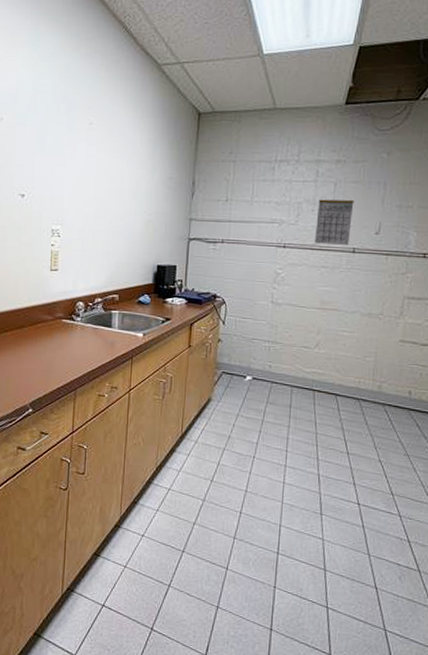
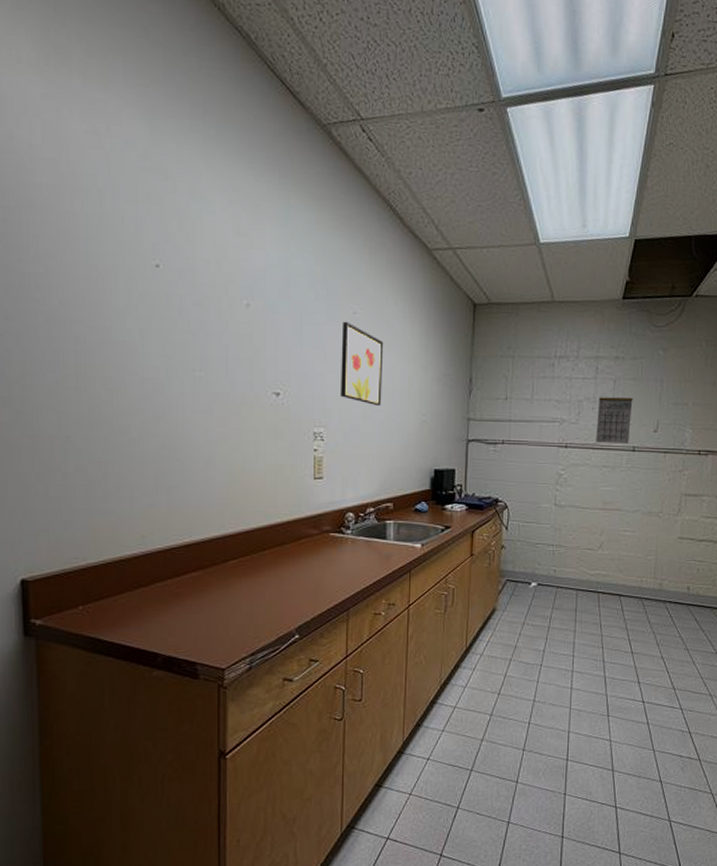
wall art: none [75,131,115,207] -> present [339,321,384,407]

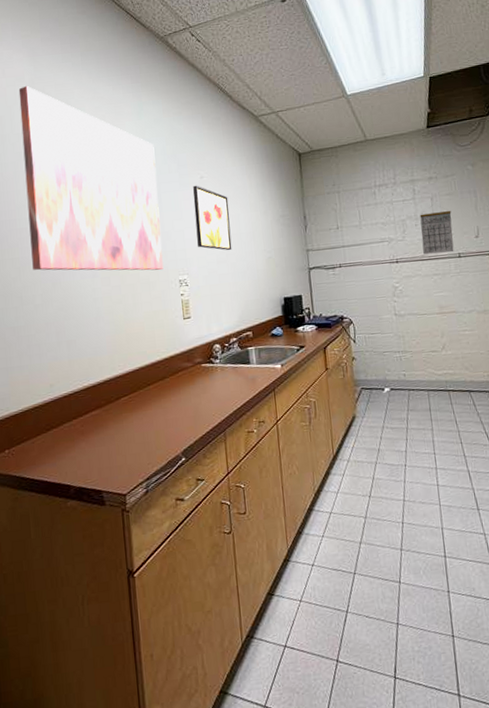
wall art: none [127,153,300,417] -> present [18,85,164,271]

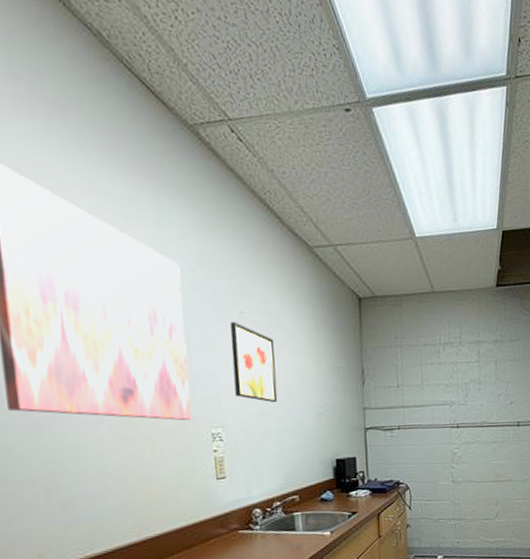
calendar: present [420,210,454,254] -> none [483,376,514,421]

